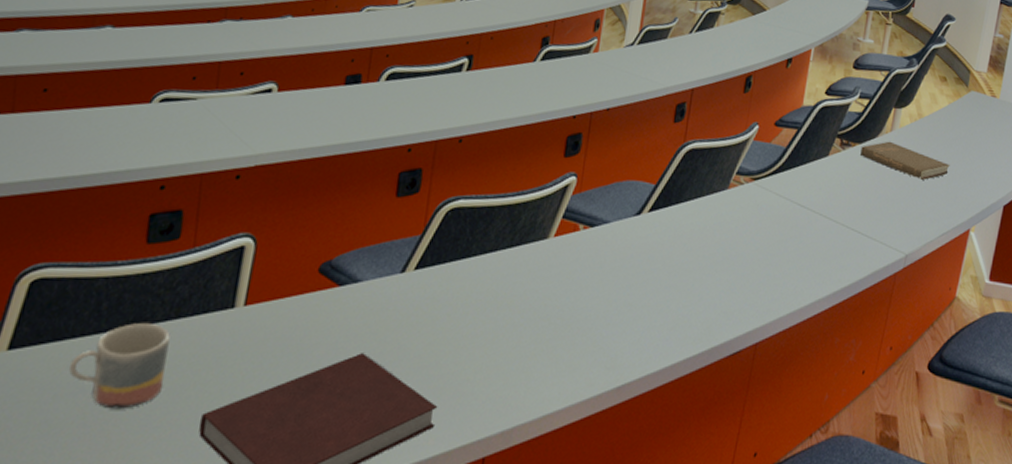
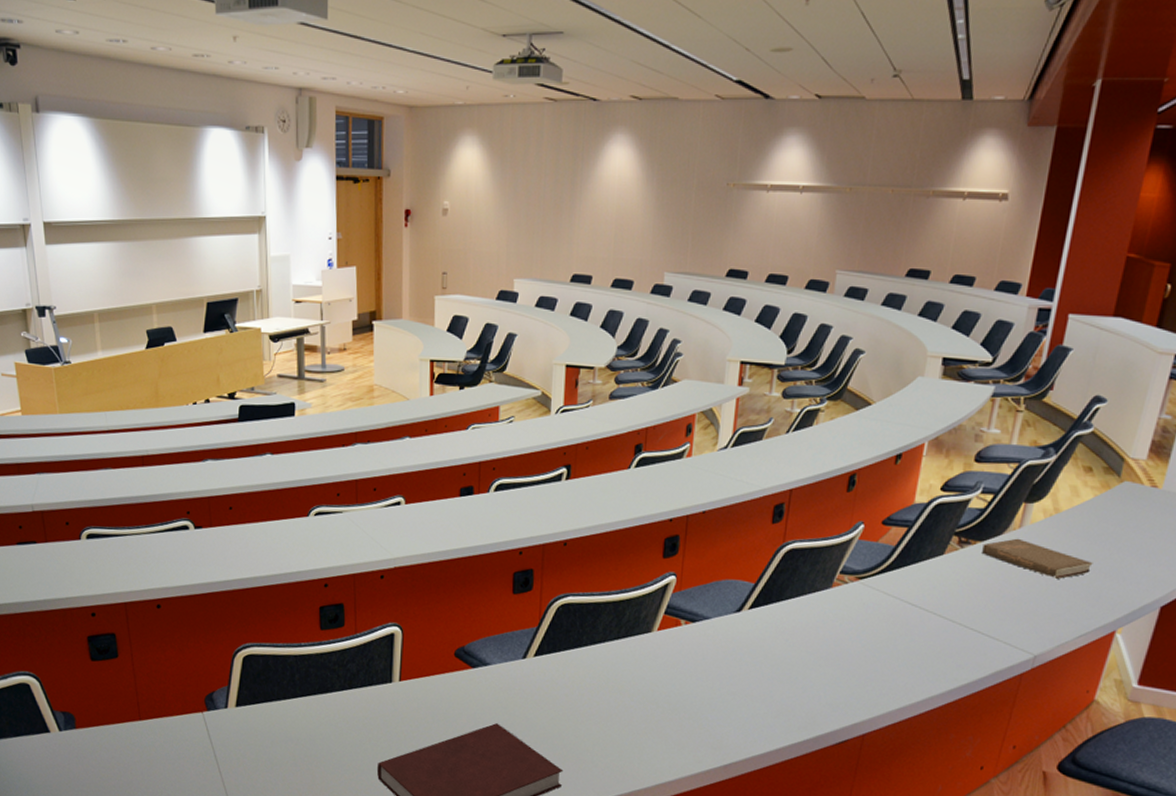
mug: present [68,322,170,410] -> none [278,690,347,755]

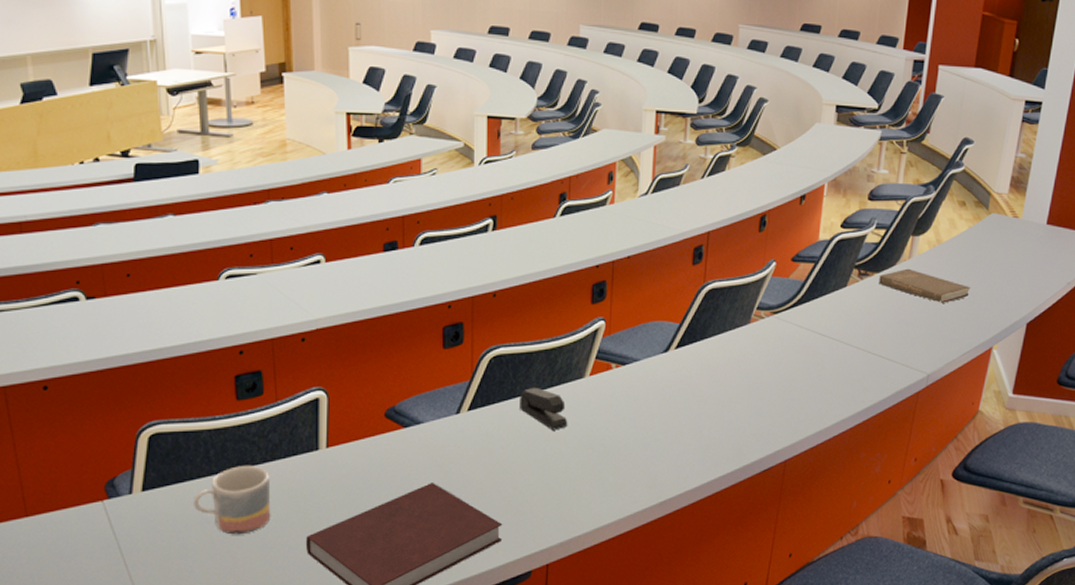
mug: none [278,690,347,755] -> present [192,465,271,535]
stapler: none [585,637,633,683] -> present [520,387,568,430]

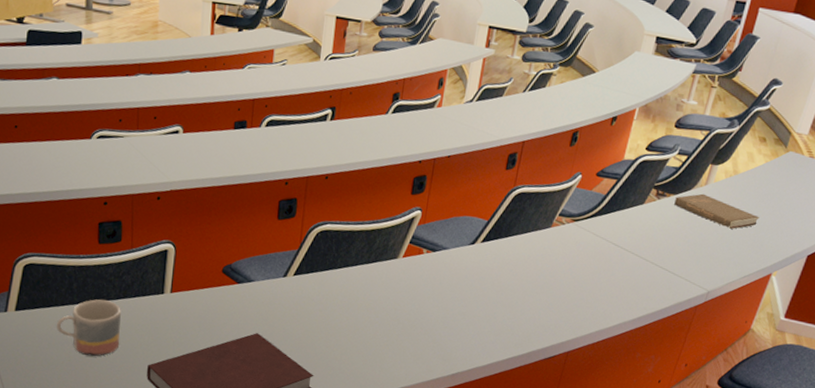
stapler: present [520,387,568,430] -> none [338,261,380,301]

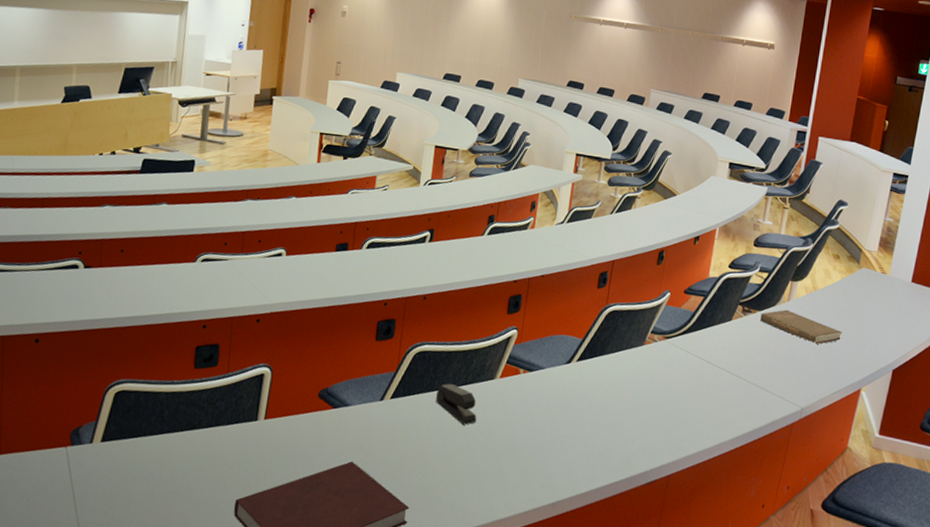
mug: present [56,299,121,357] -> none [142,427,212,492]
stapler: none [338,261,380,301] -> present [436,383,477,425]

